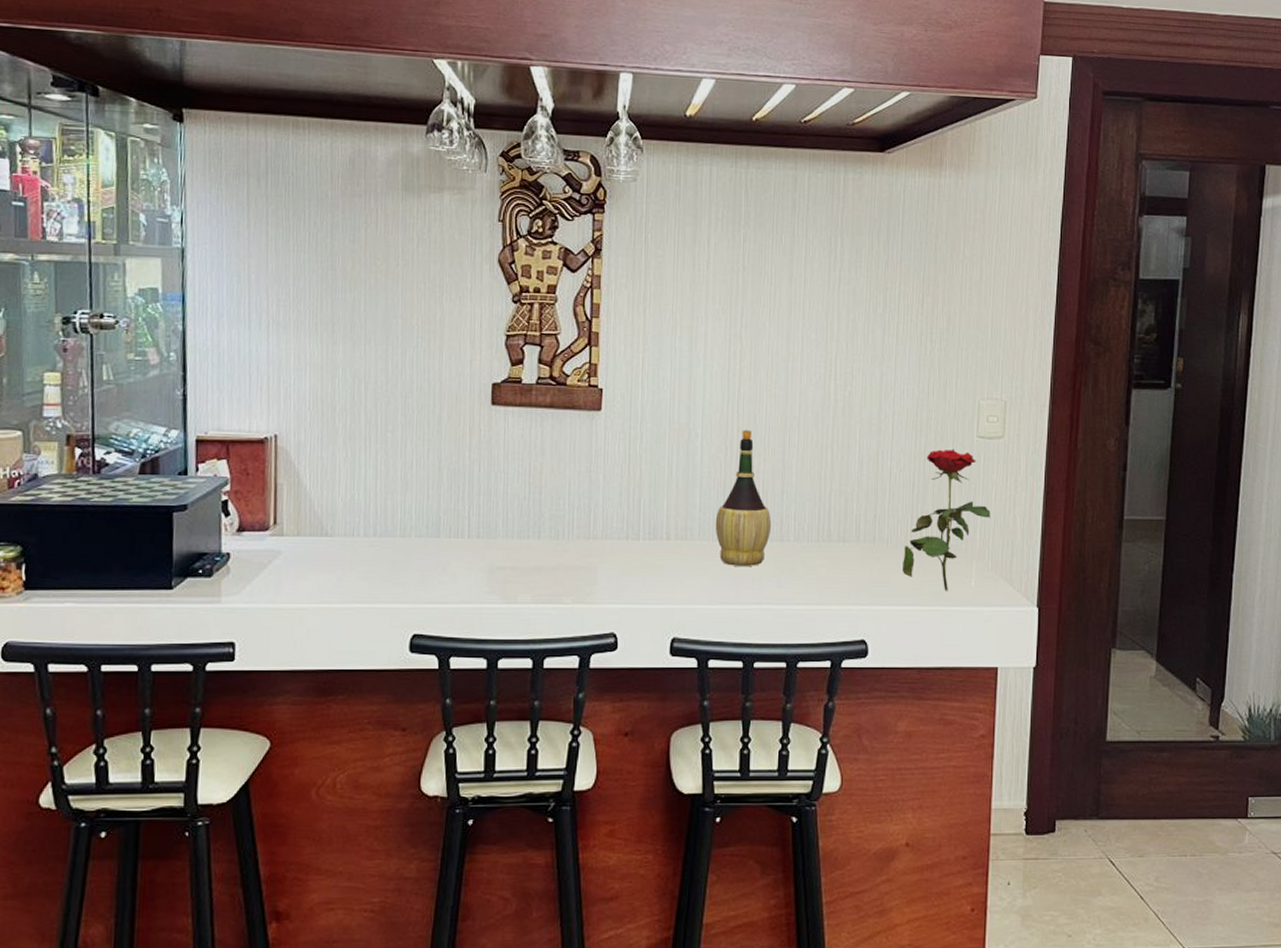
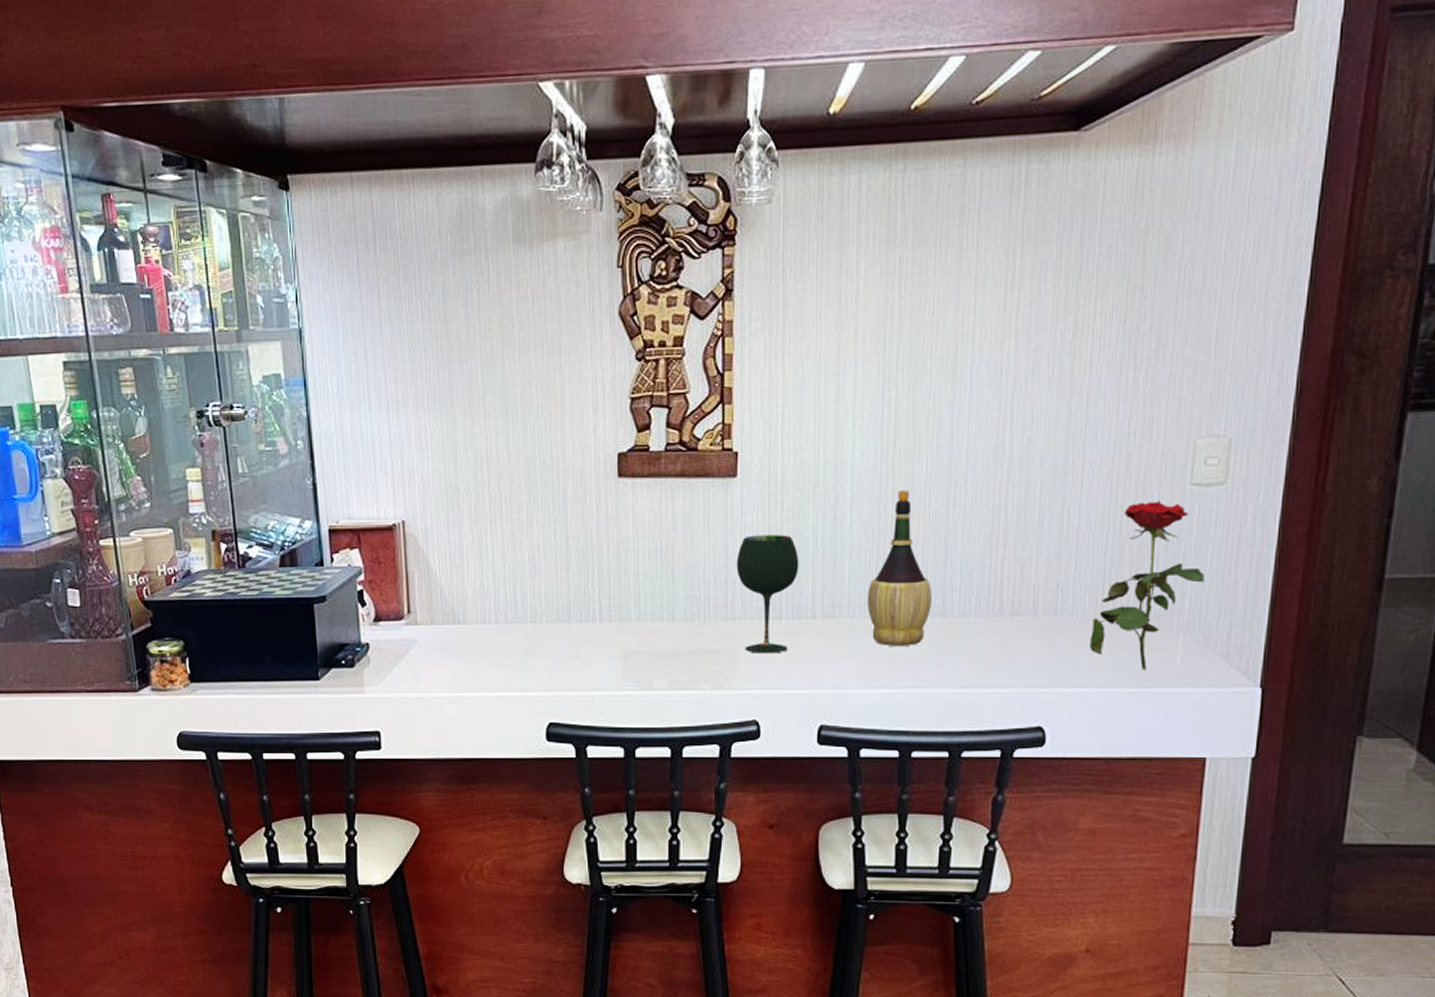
wine glass: none [599,463,656,571] -> present [736,535,799,654]

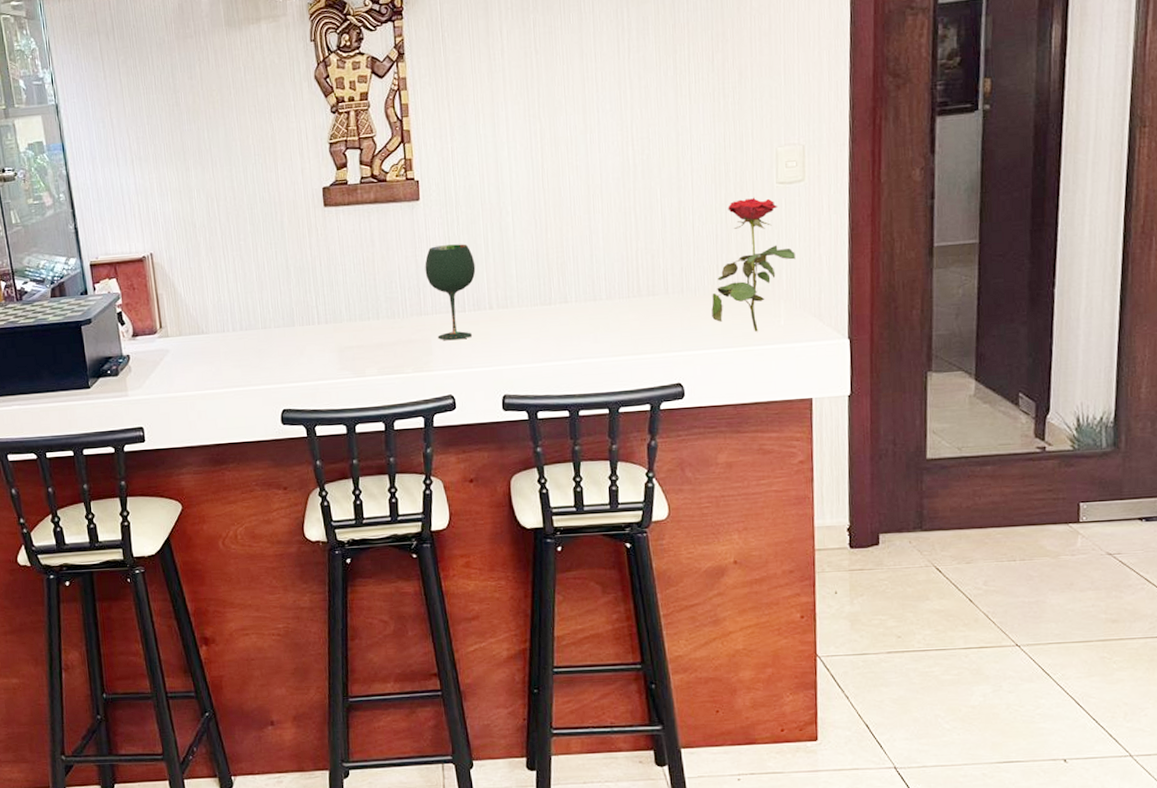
wine bottle: present [867,491,933,646] -> none [532,202,584,327]

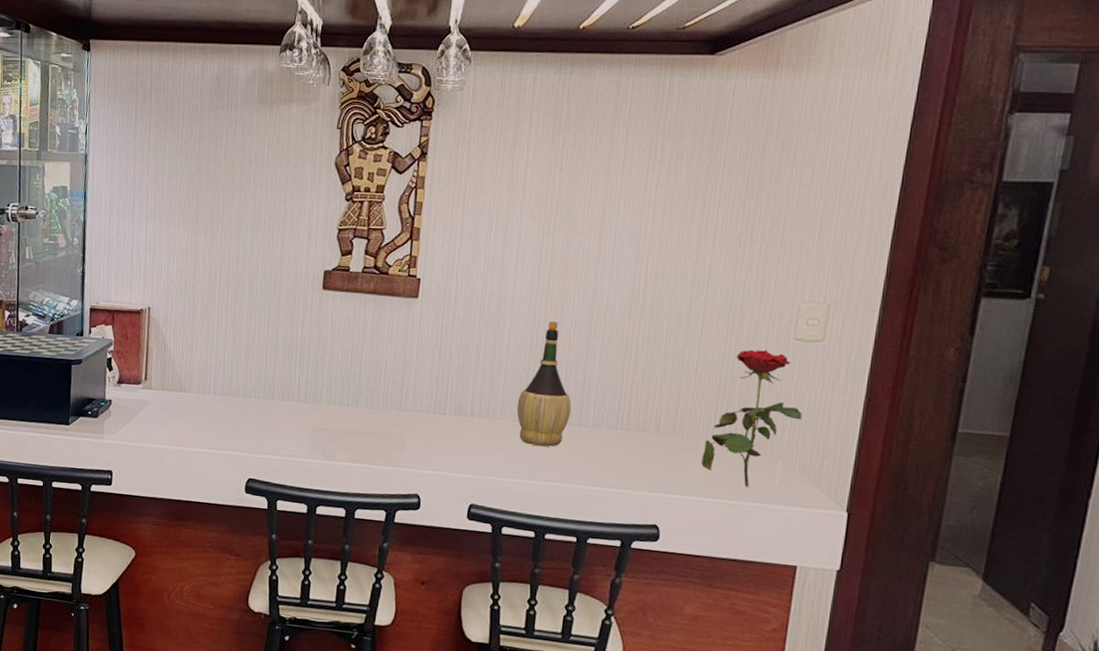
wine glass: present [425,244,476,341] -> none [411,345,464,442]
wine bottle: none [532,202,584,327] -> present [516,321,572,447]

